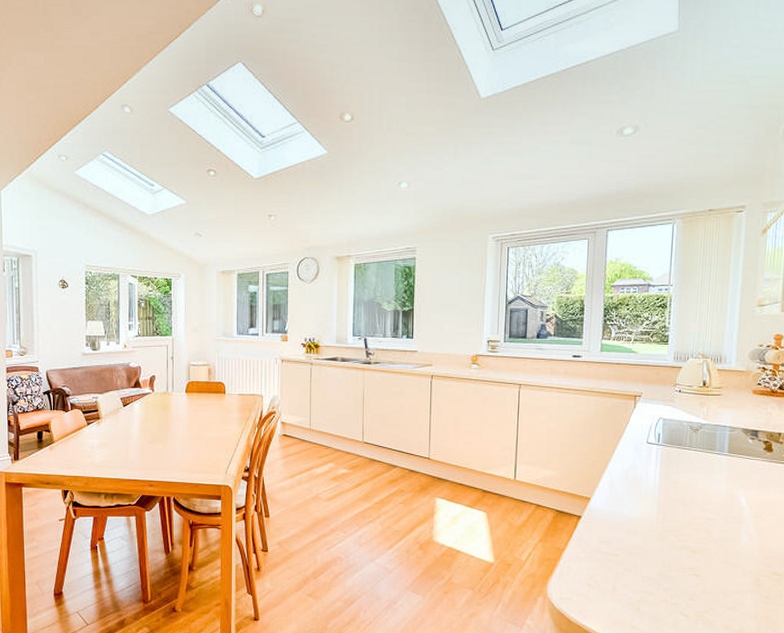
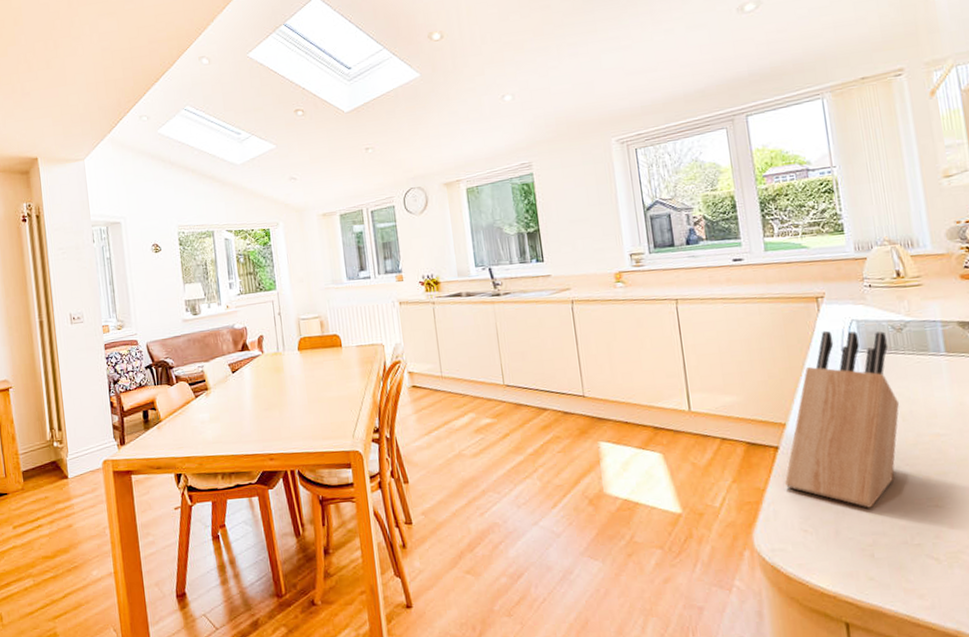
knife block: none [581,424,685,572] -> present [785,330,900,508]

